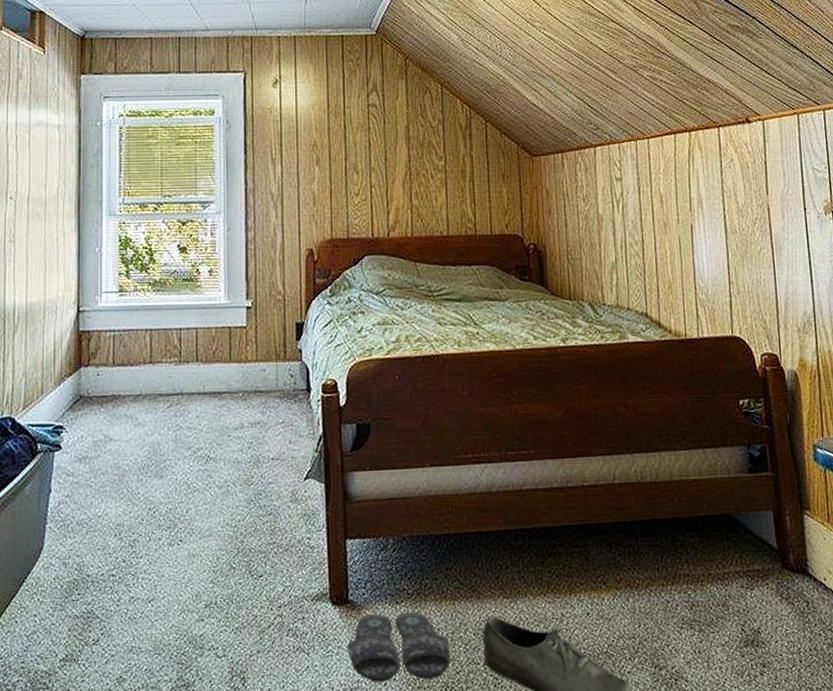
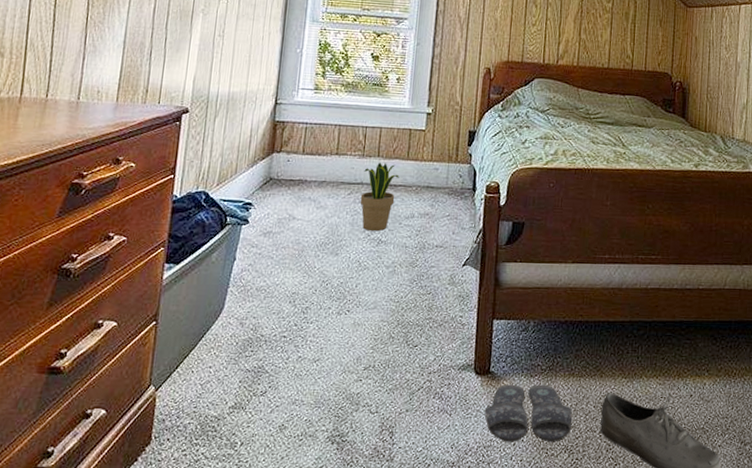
potted plant: none [181,368,223,448] -> present [360,162,399,232]

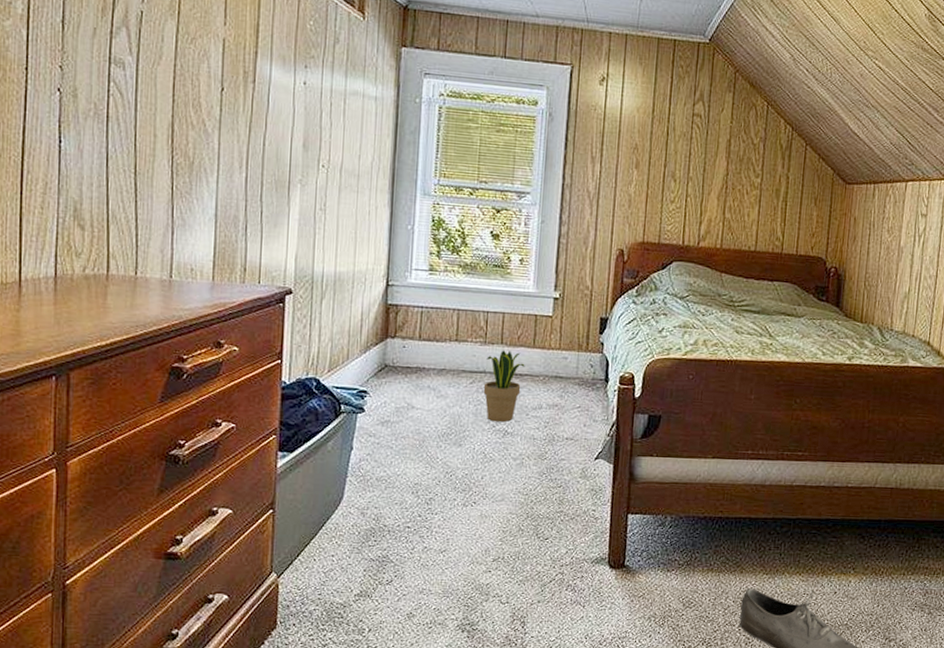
slippers: present [484,384,573,441] -> none [619,578,711,634]

